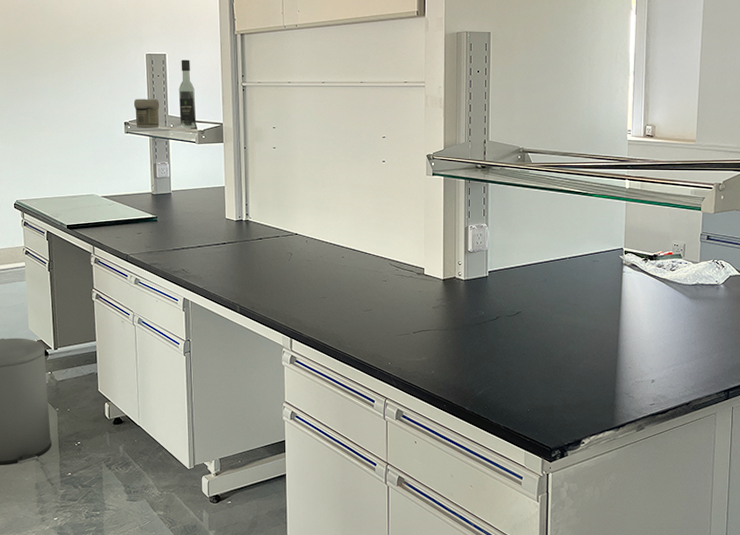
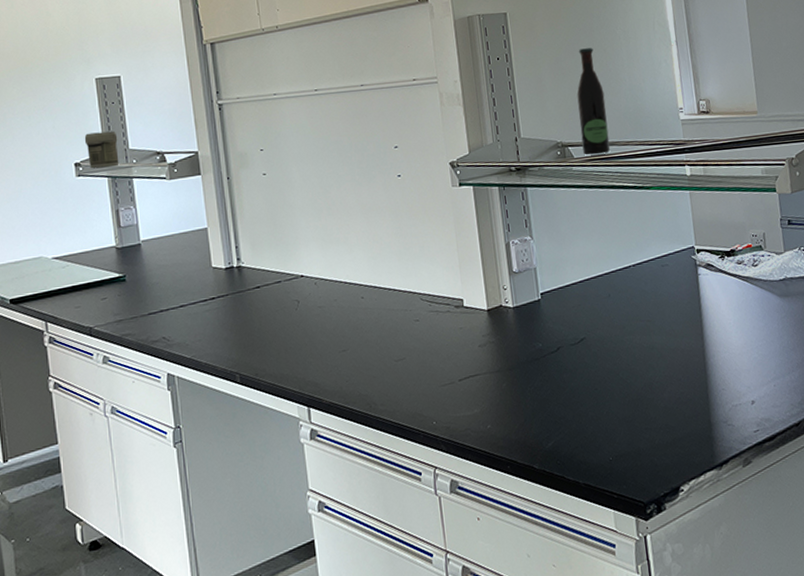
bottle: present [178,59,197,129] -> none [139,79,166,163]
bottle: none [540,70,565,162] -> present [576,48,611,156]

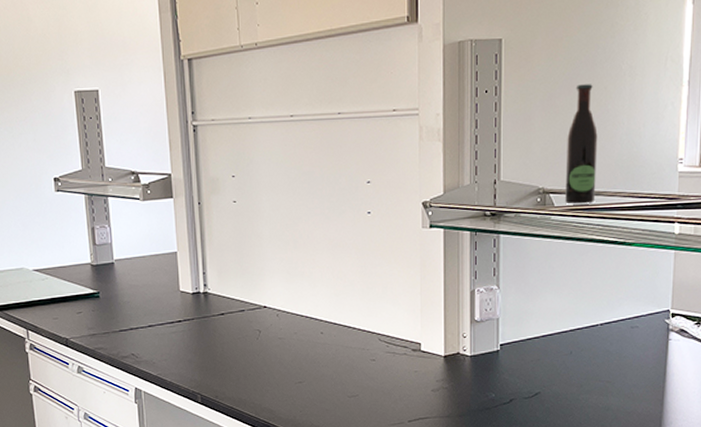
jar: present [84,131,119,169] -> none [63,147,96,185]

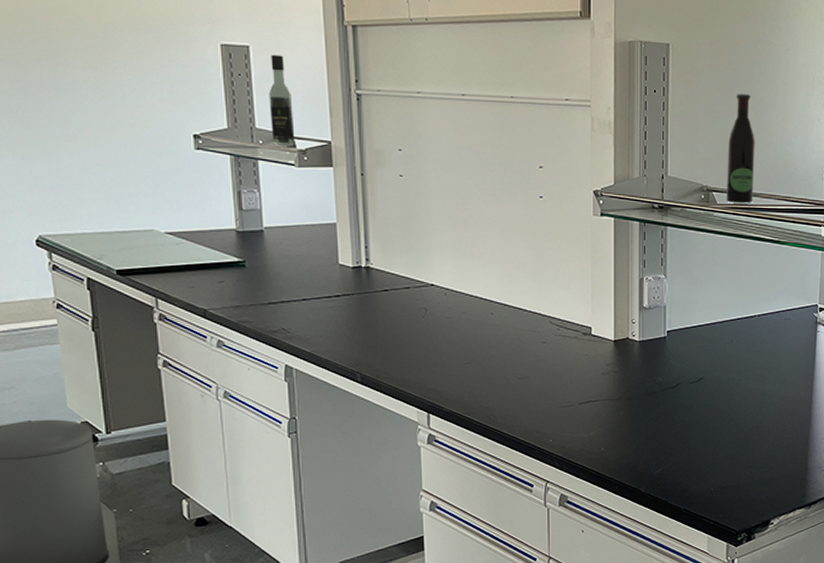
bottle: none [116,95,140,183] -> present [269,54,295,146]

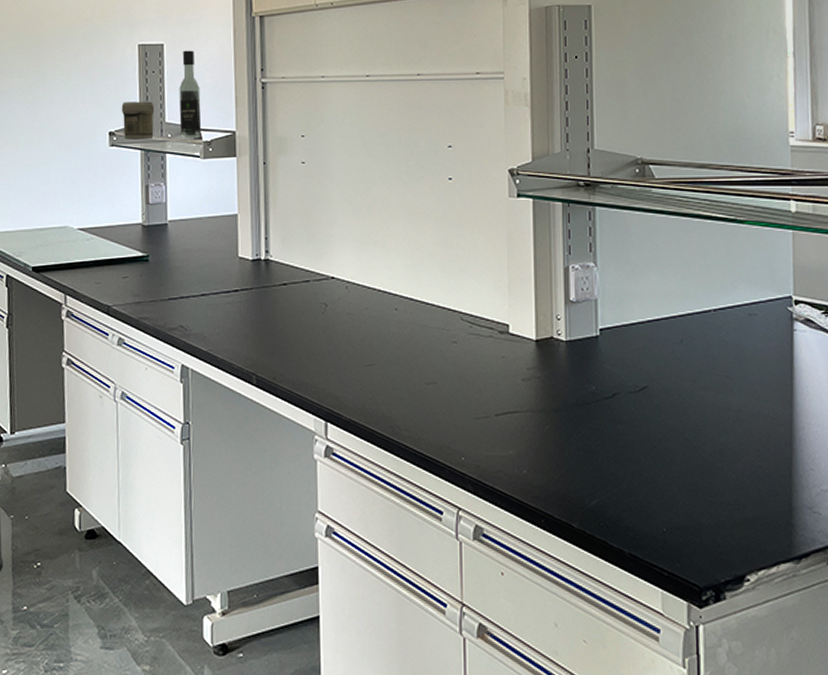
jar: none [205,104,244,145] -> present [121,101,155,140]
bottle: present [727,94,755,204] -> none [665,53,700,177]

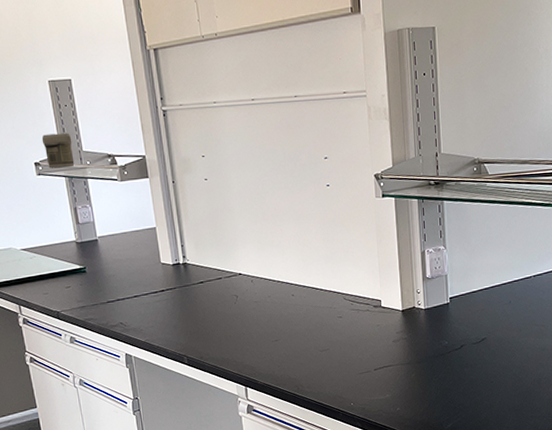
bottle: present [179,50,202,139] -> none [89,84,116,165]

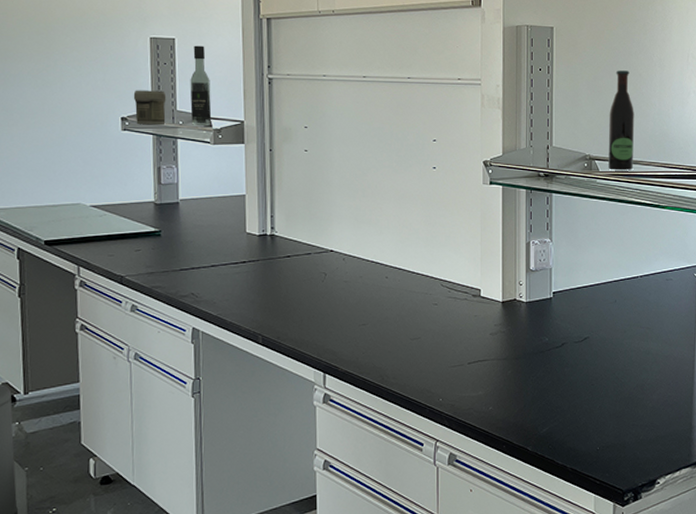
bottle: none [89,84,116,165] -> present [190,45,212,126]
bottle: none [496,66,523,173] -> present [608,70,635,171]

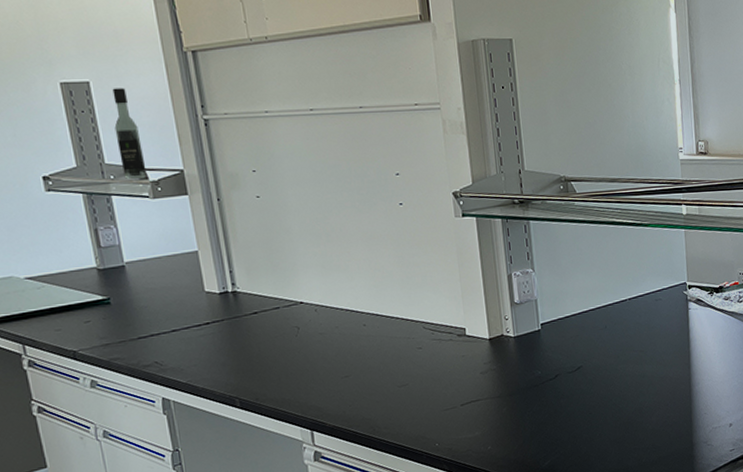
jar: present [133,90,167,125] -> none [51,143,95,184]
bottle: present [608,70,635,171] -> none [581,81,612,191]

